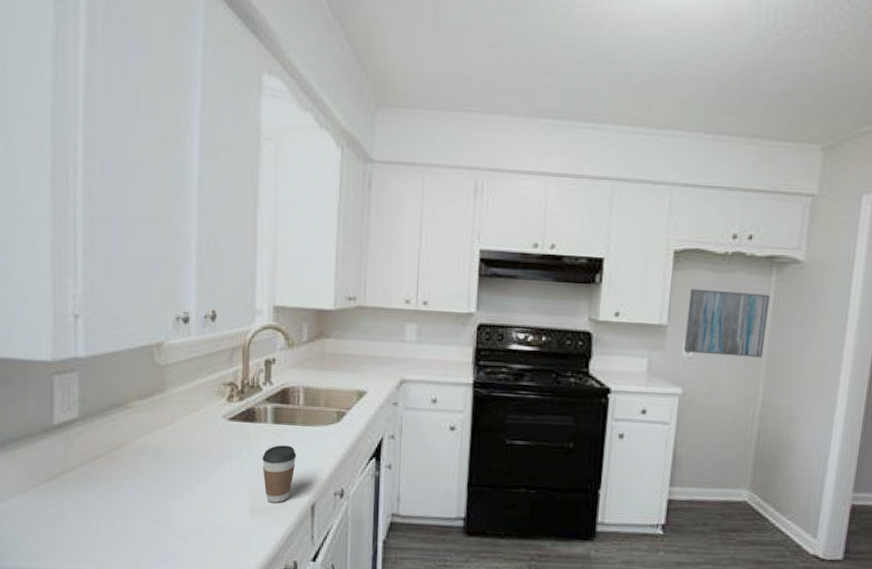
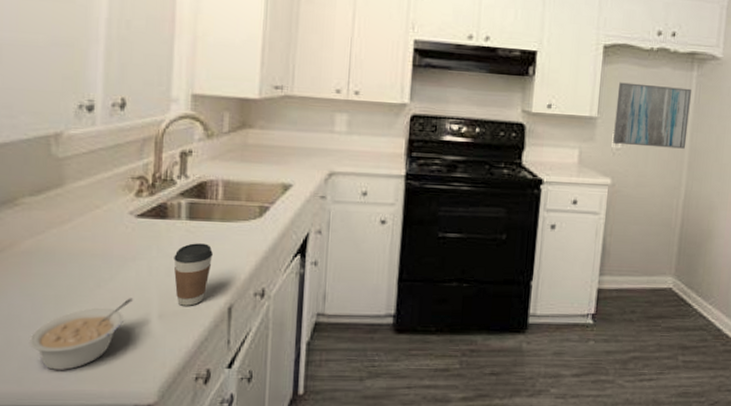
legume: none [143,494,229,556] -> present [30,298,134,370]

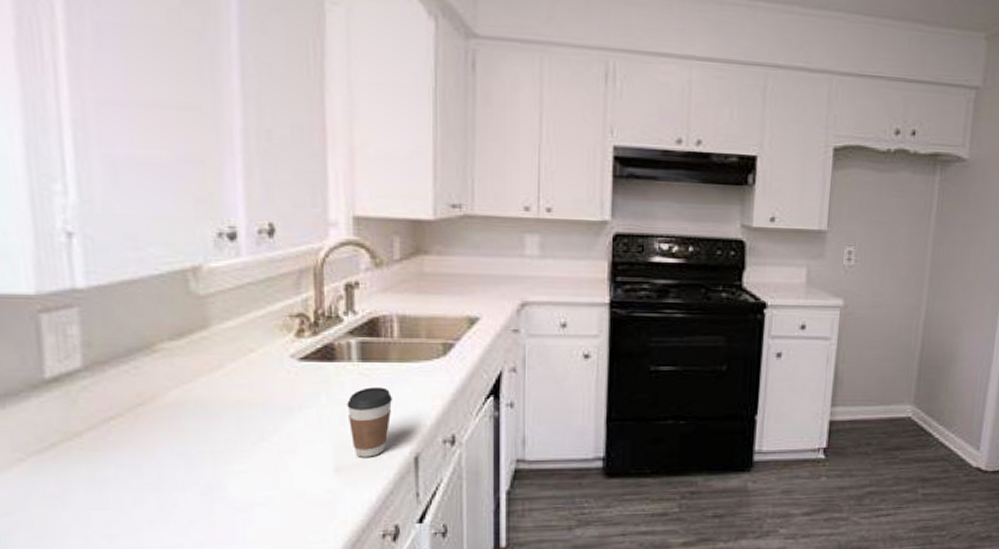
legume: present [30,298,134,370] -> none [187,451,305,533]
wall art: present [613,82,691,149] -> none [845,190,933,264]

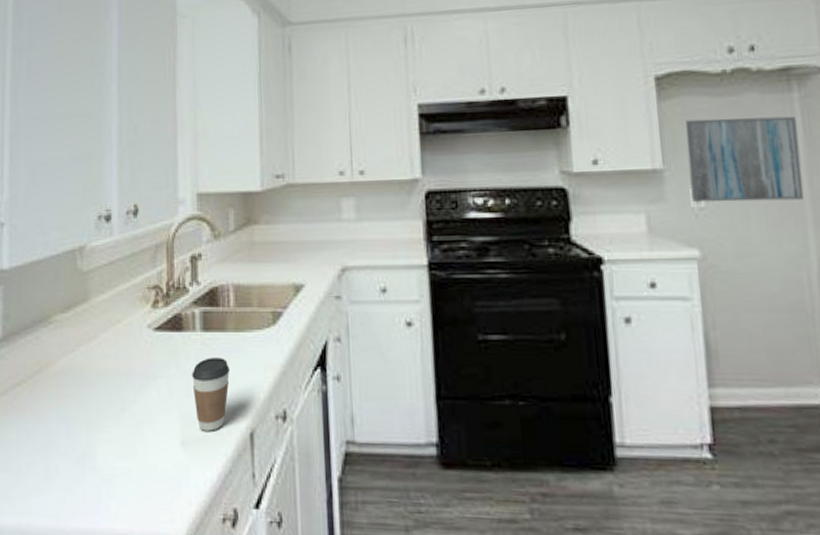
wall art: none [845,190,933,264] -> present [685,116,804,202]

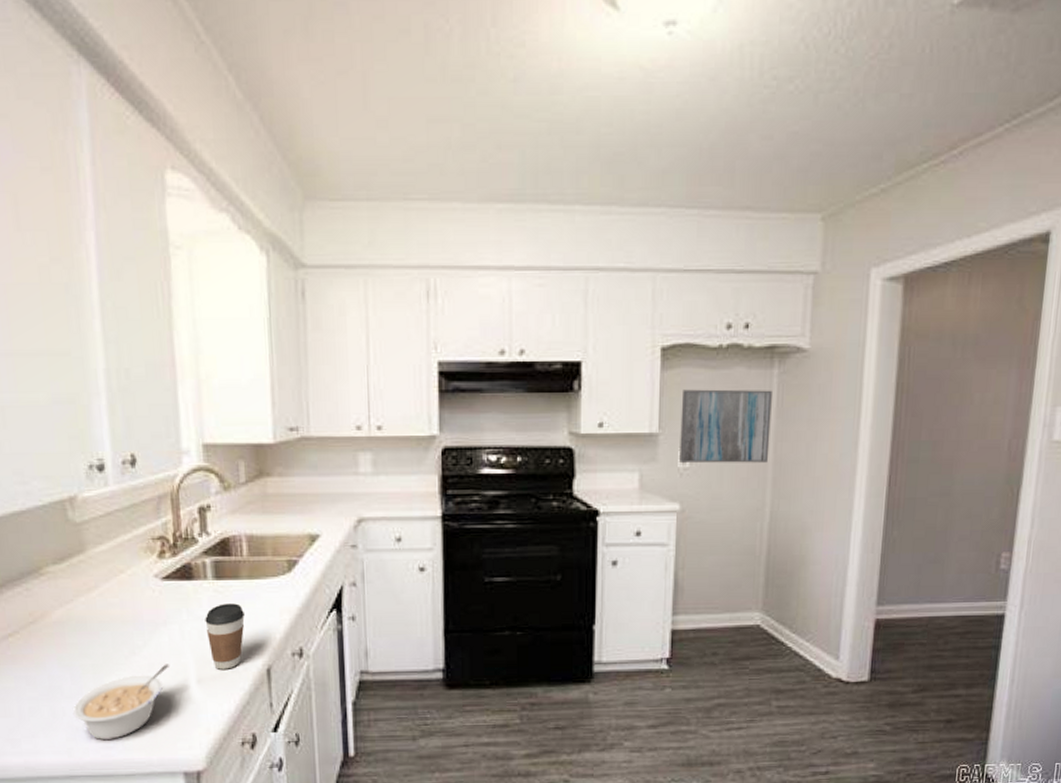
legume: none [66,422,157,504] -> present [73,664,170,740]

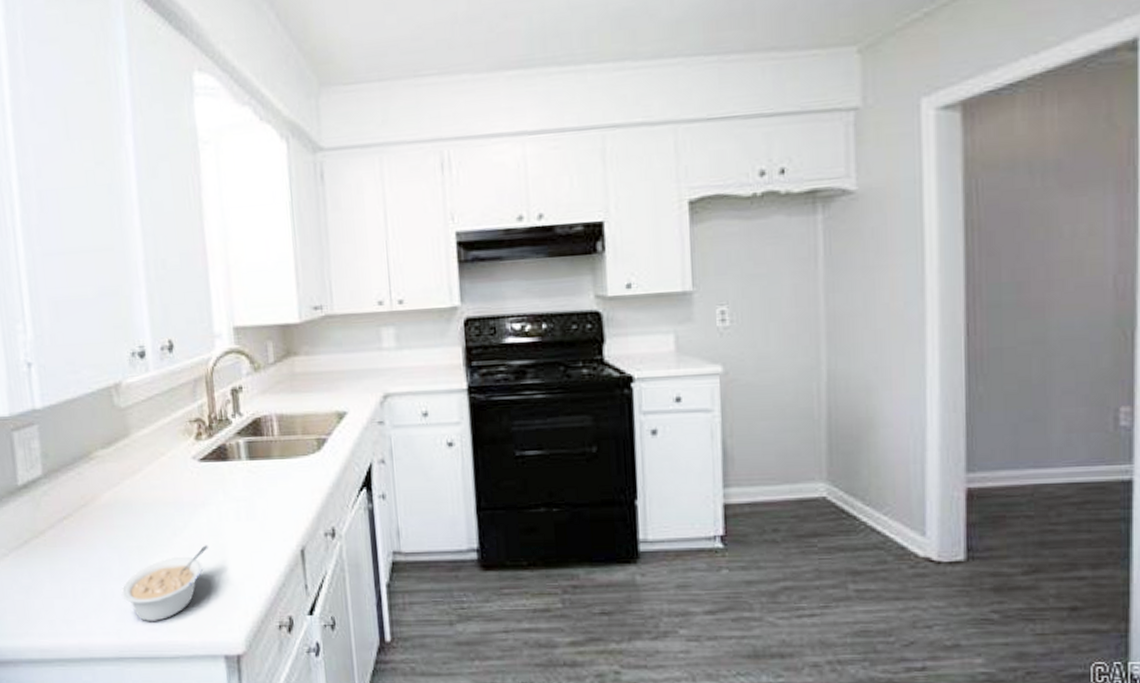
coffee cup: present [205,603,245,670] -> none [240,483,278,551]
wall art: present [679,389,772,464] -> none [715,237,820,321]

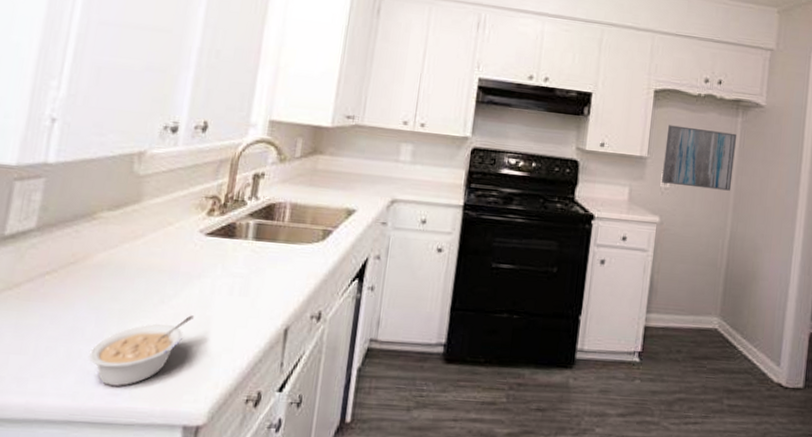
wall art: none [715,237,820,321] -> present [662,125,736,191]

